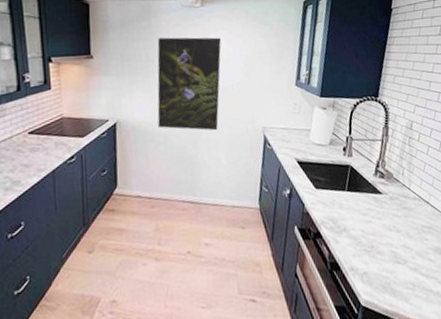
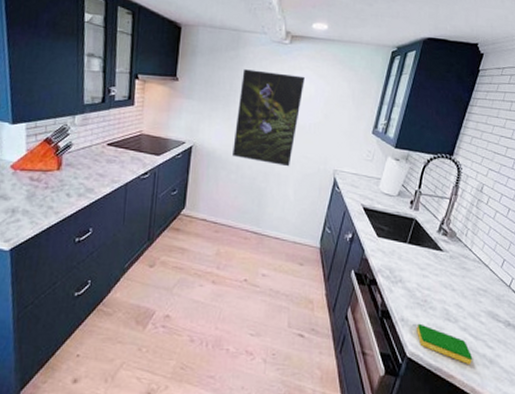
dish sponge: none [367,270,428,305] -> present [417,323,473,364]

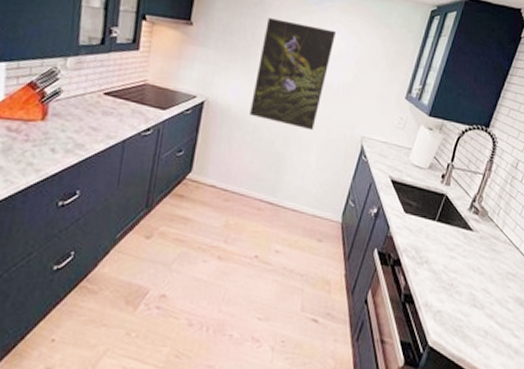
dish sponge: present [417,323,473,364] -> none [440,309,498,355]

